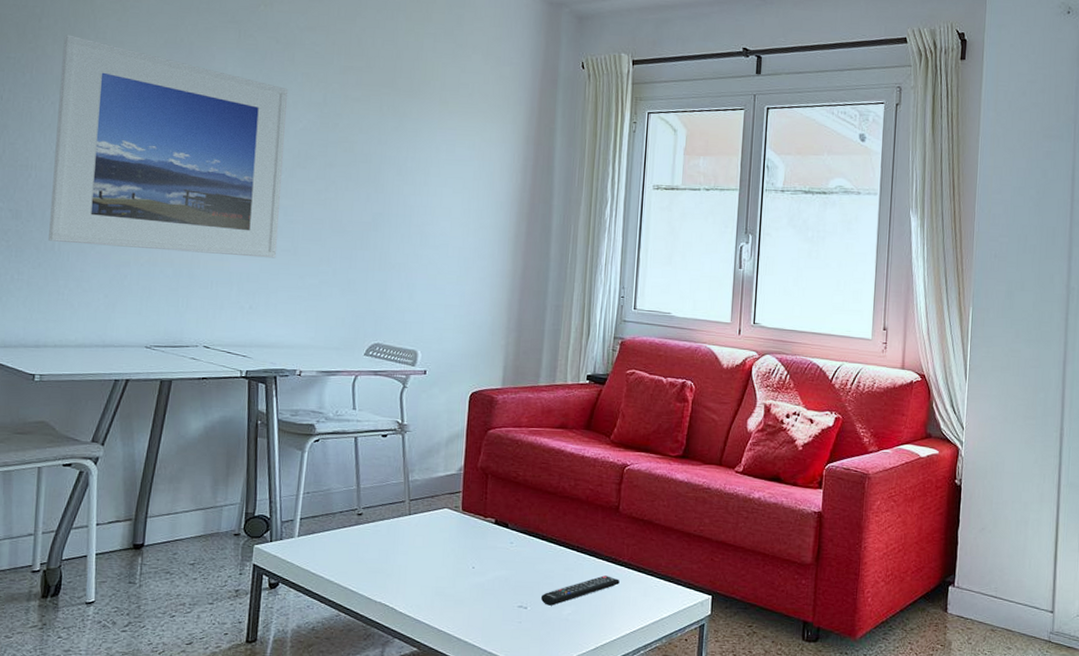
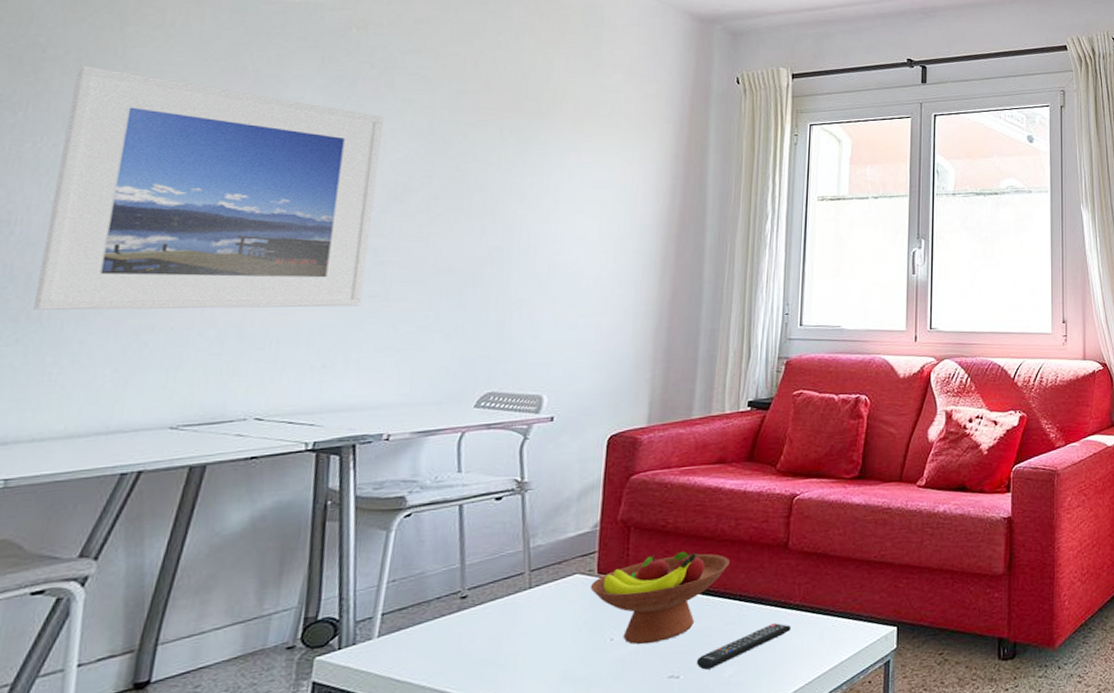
fruit bowl: none [456,501,569,576] -> present [590,552,729,645]

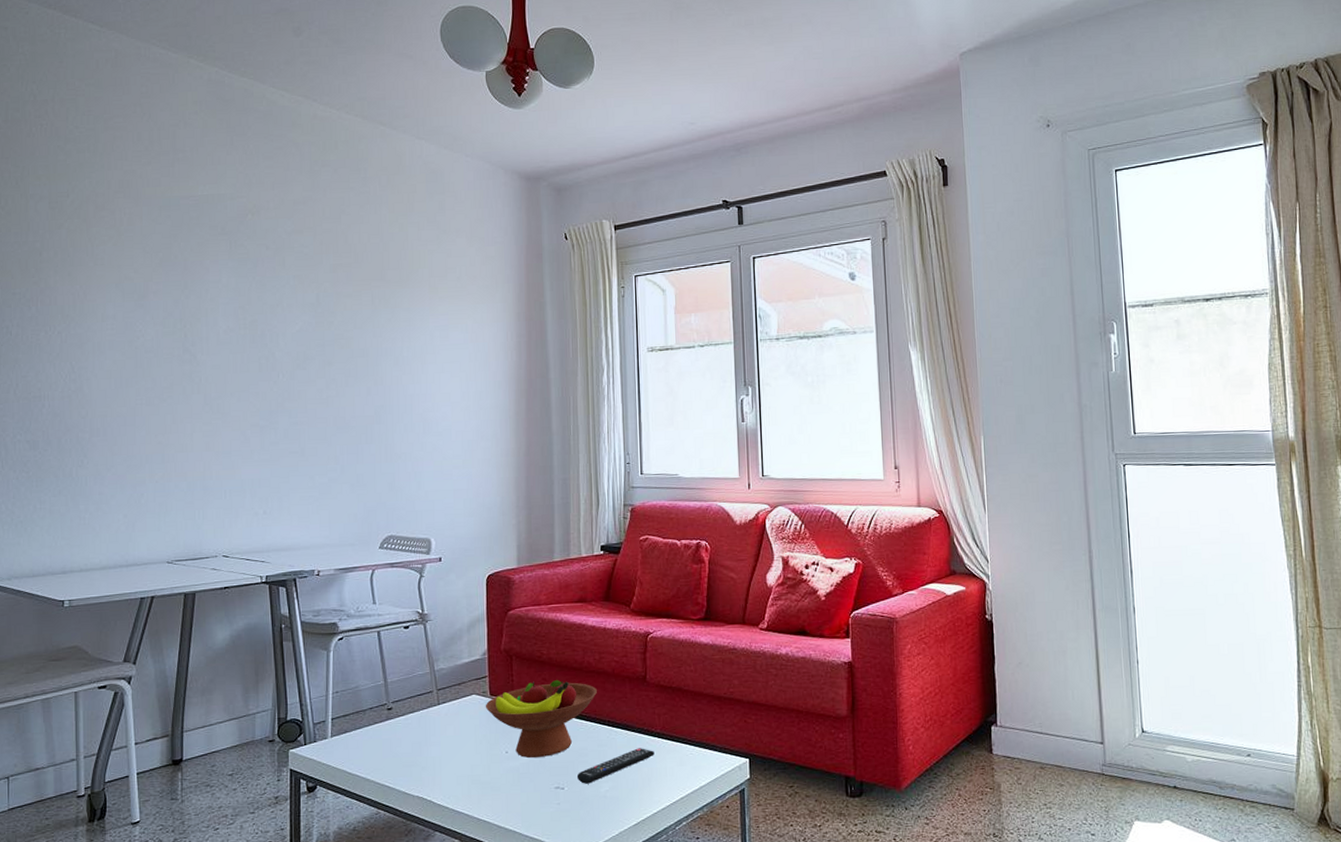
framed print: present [33,66,385,310] -> none [64,264,285,468]

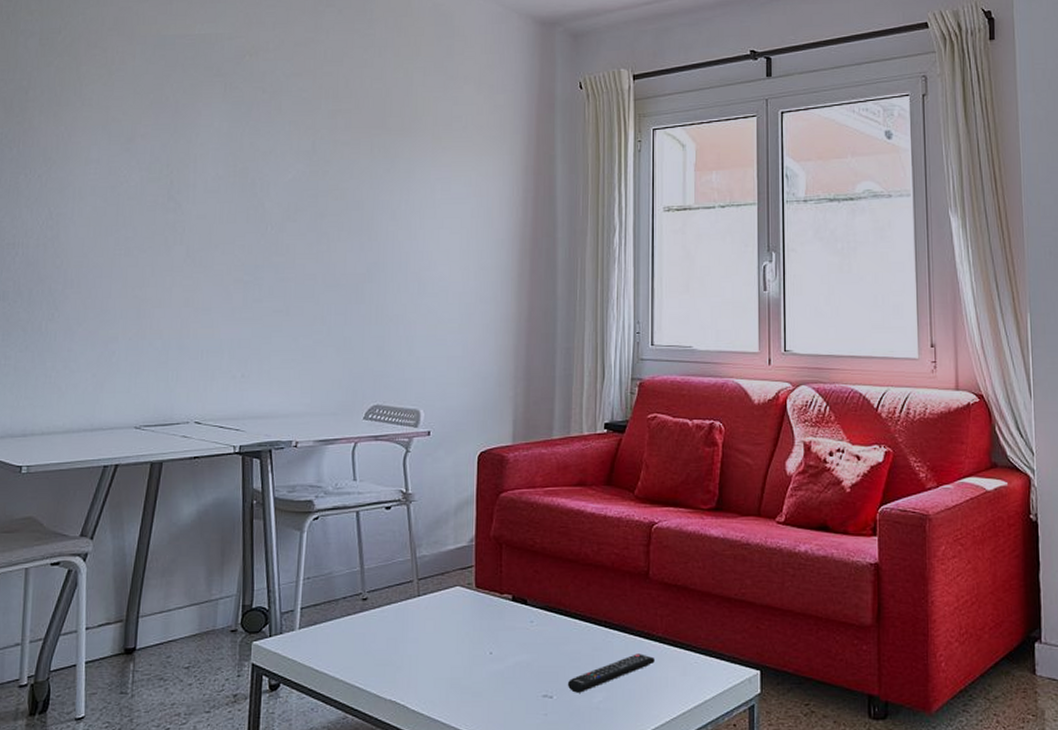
fruit bowl: present [485,680,597,758] -> none [469,573,594,661]

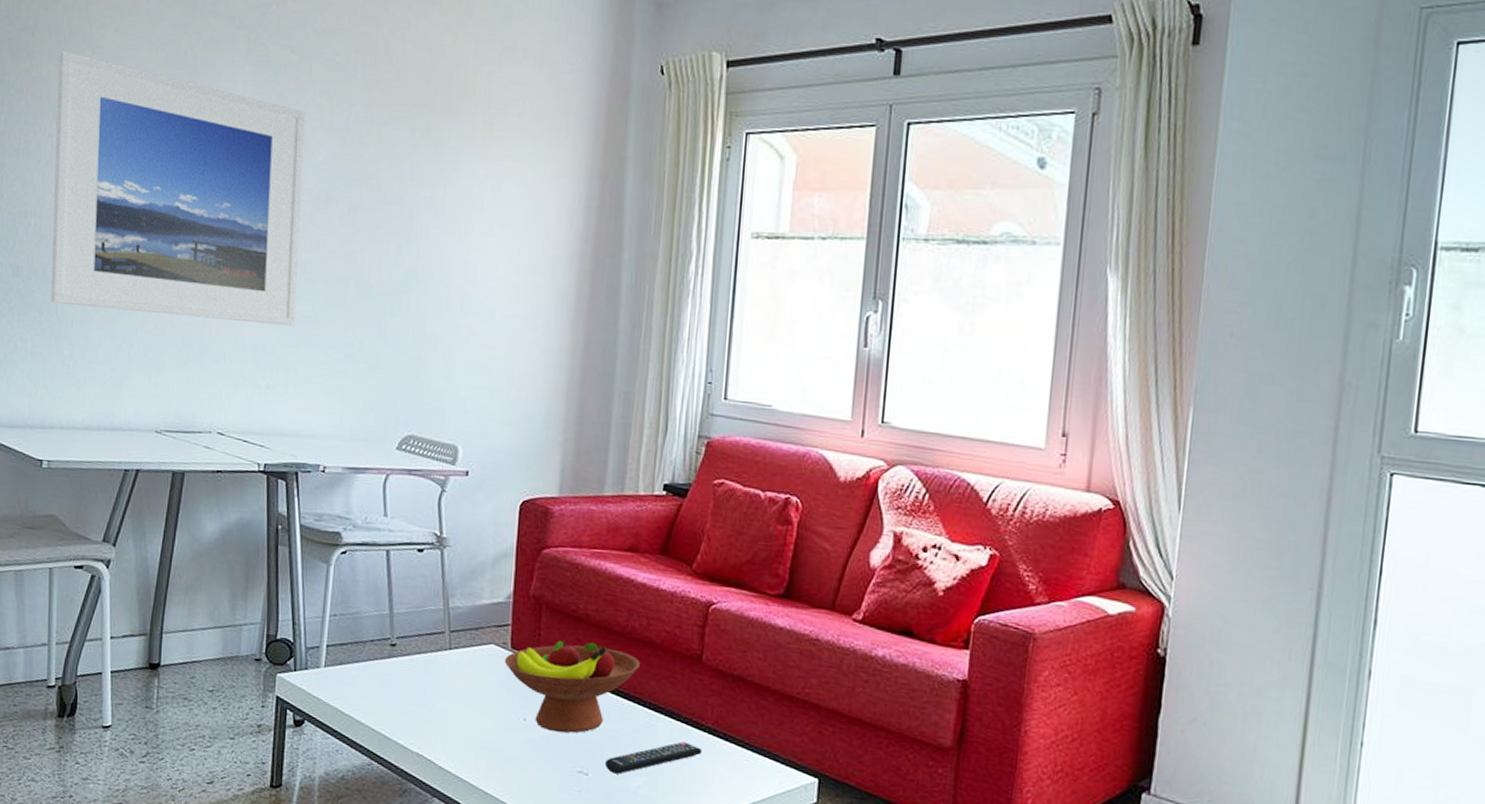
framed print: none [35,104,276,322] -> present [51,50,306,327]
fruit bowl: none [469,573,594,661] -> present [504,640,640,733]

